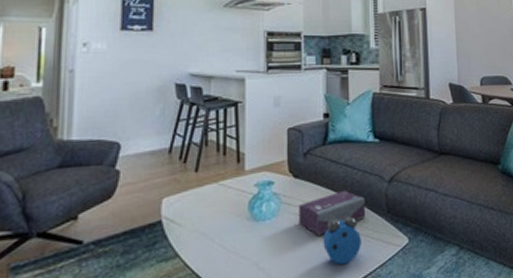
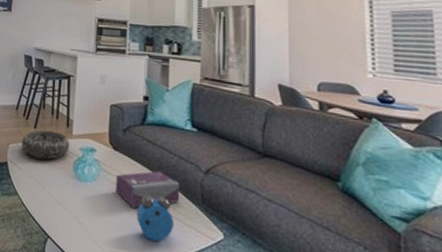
decorative bowl: none [180,170,243,207] -> present [22,129,70,160]

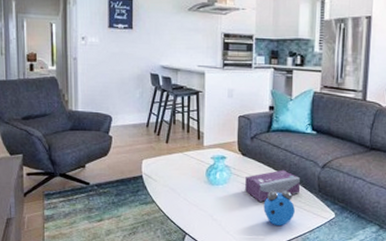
decorative bowl: present [22,129,70,160] -> none [155,143,202,170]

